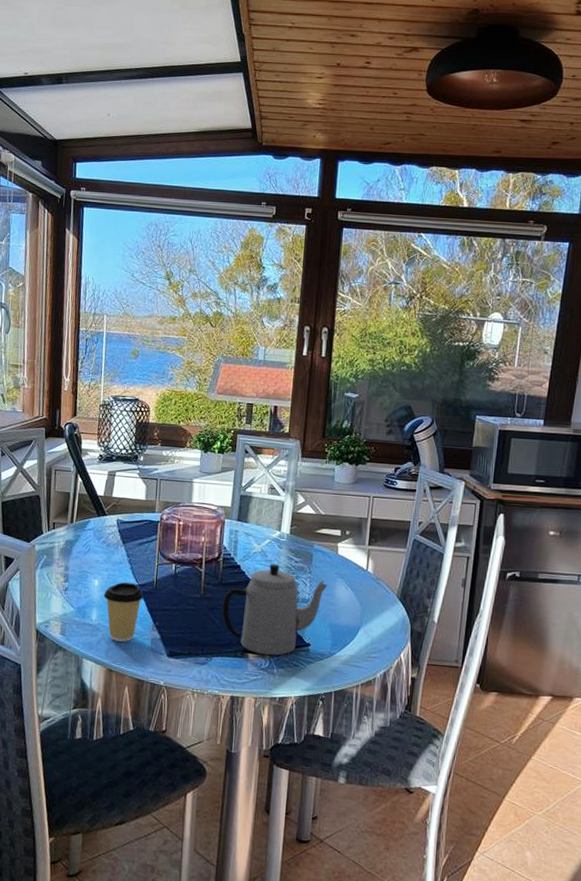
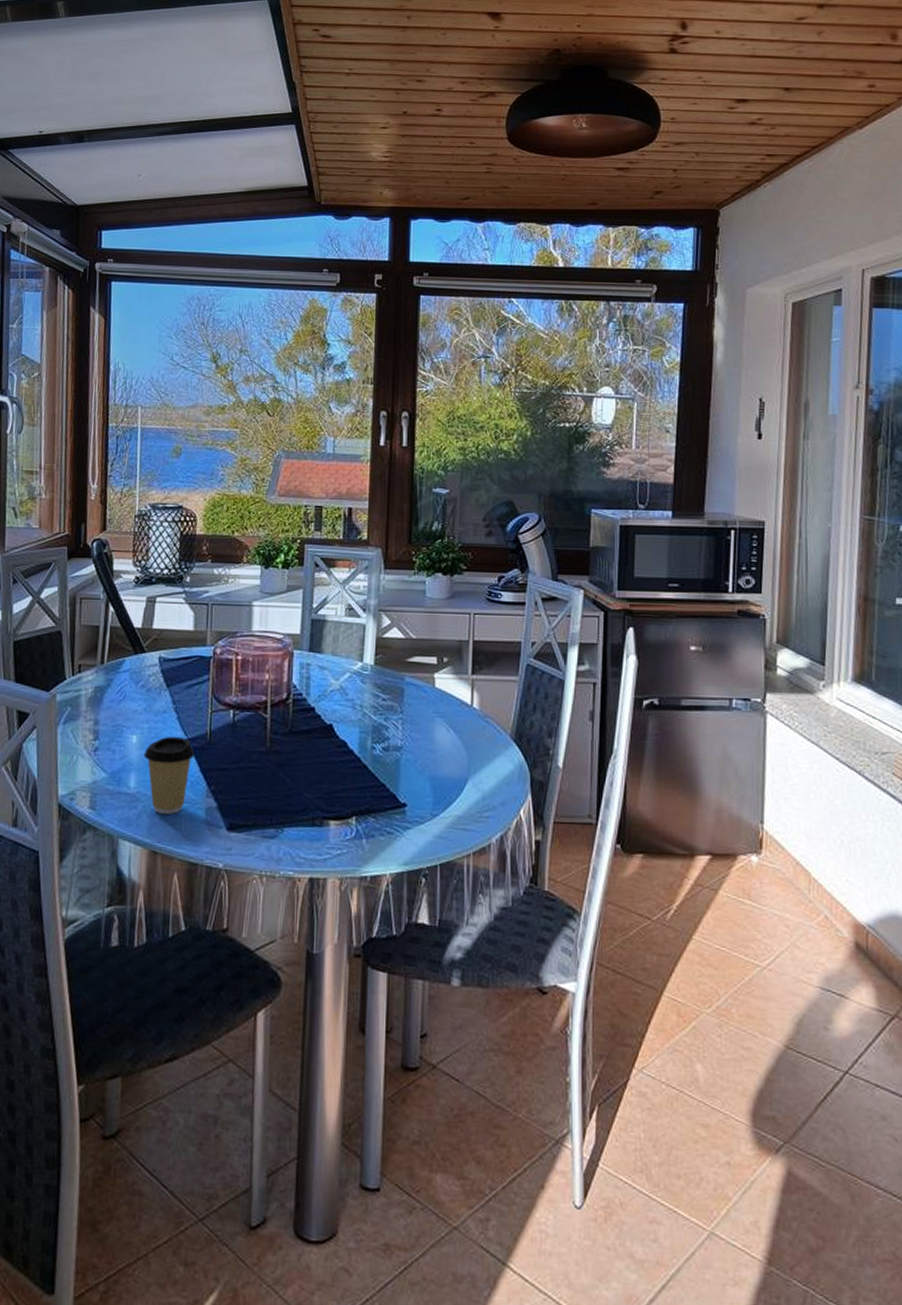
teapot: present [221,564,328,656] -> none [293,703,425,822]

